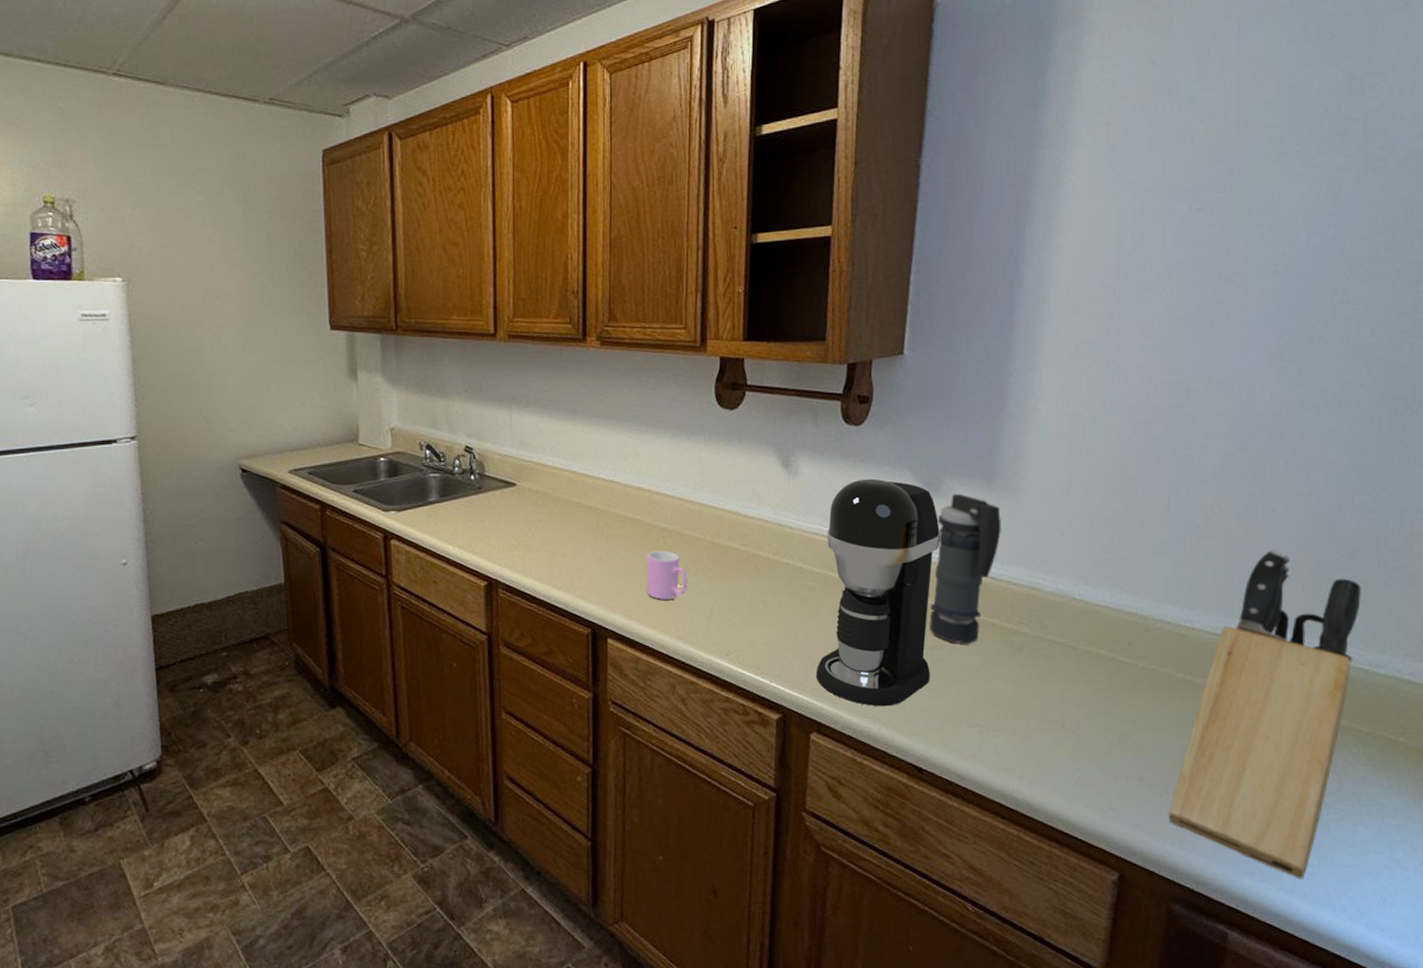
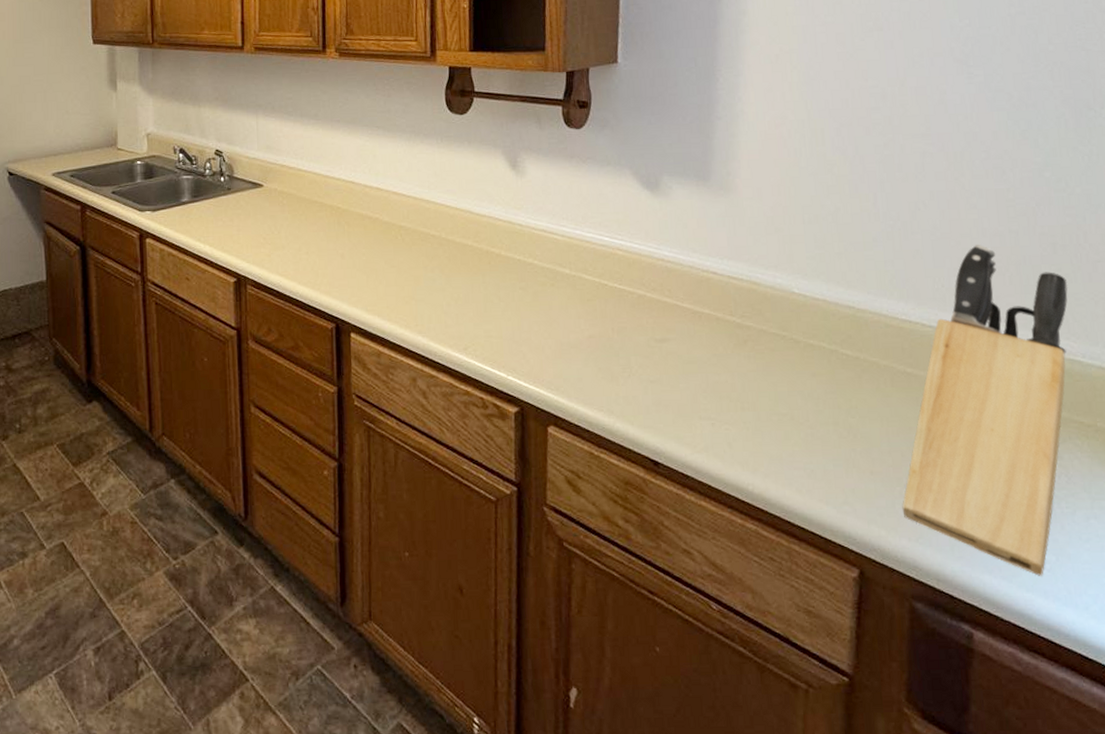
cup: present [645,550,688,600] -> none [385,247,426,295]
coffee maker: present [815,478,941,707] -> none [550,178,663,400]
smoke grenade: present [929,493,1002,644] -> none [656,192,720,337]

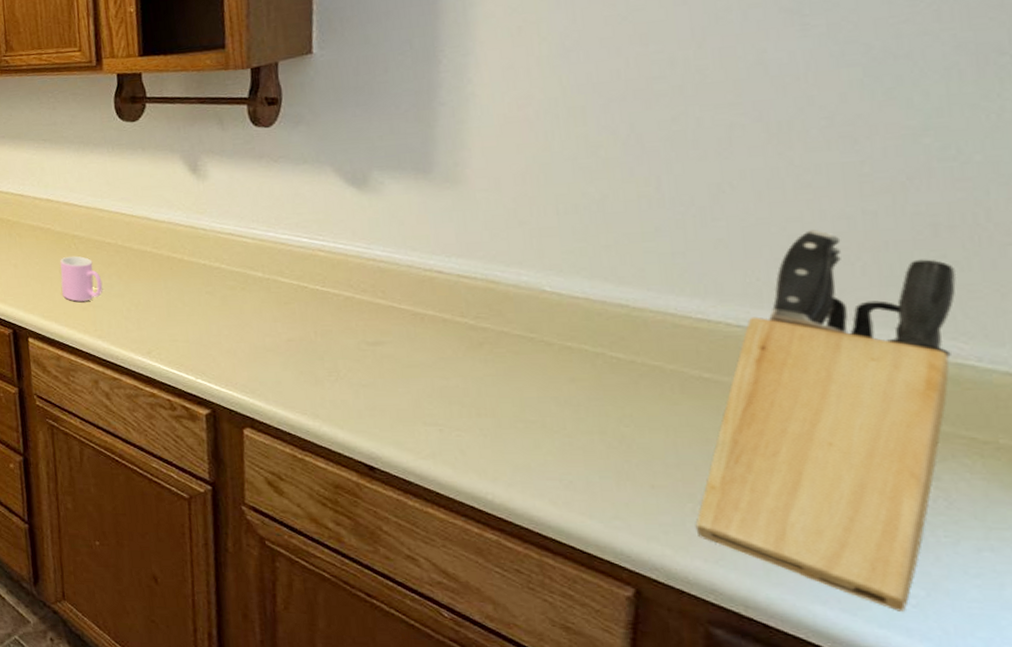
cup: none [385,247,426,295] -> present [59,256,103,302]

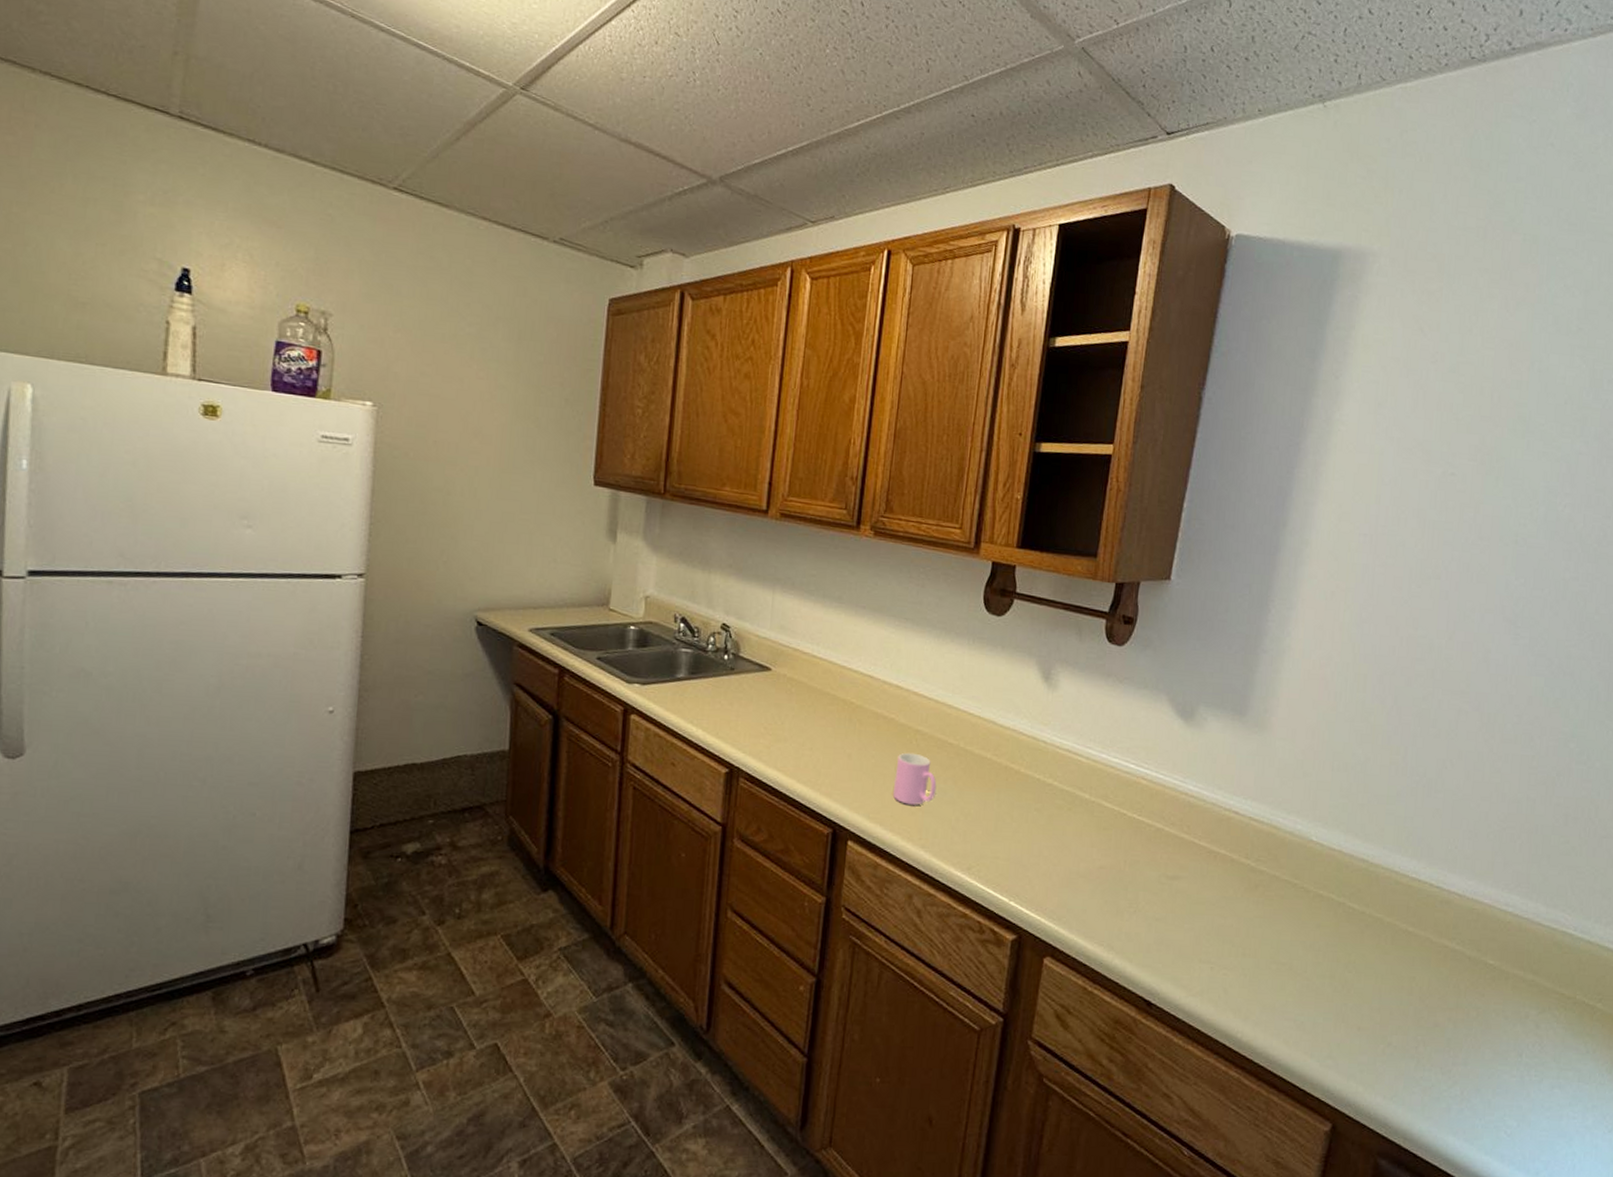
knife block: present [695,230,957,612] -> none [1382,809,1573,1140]

